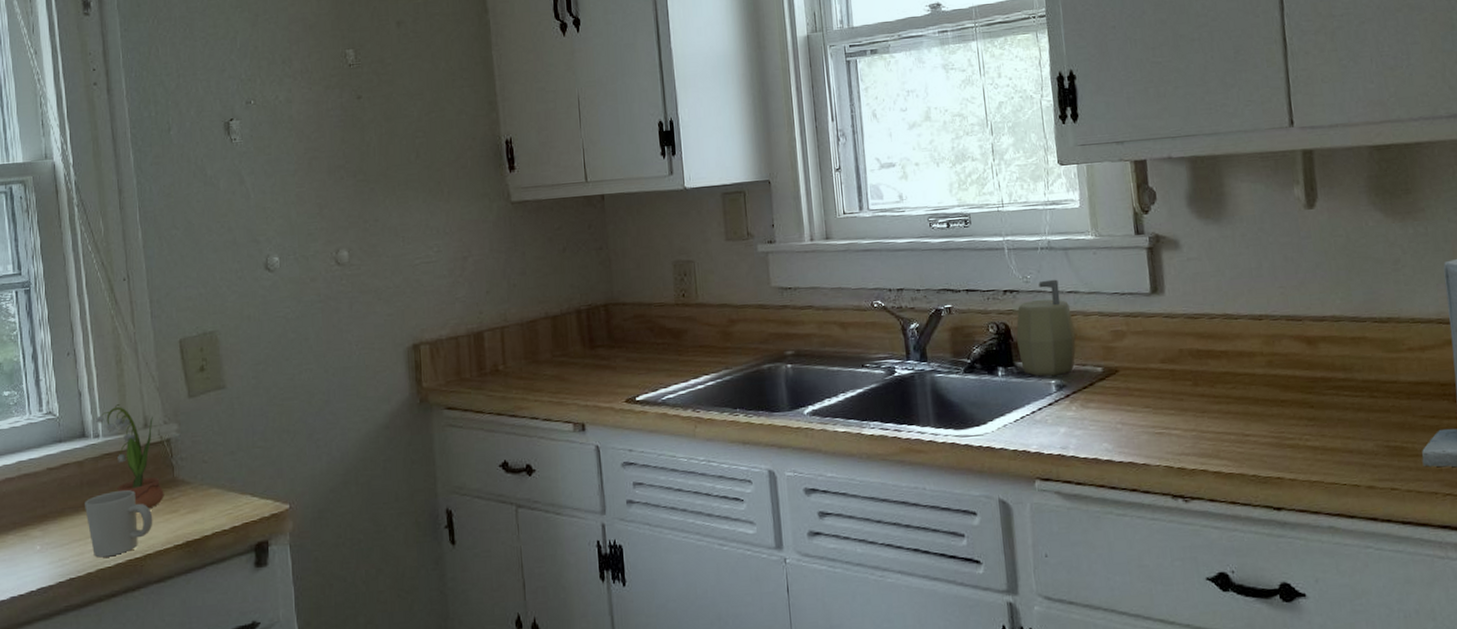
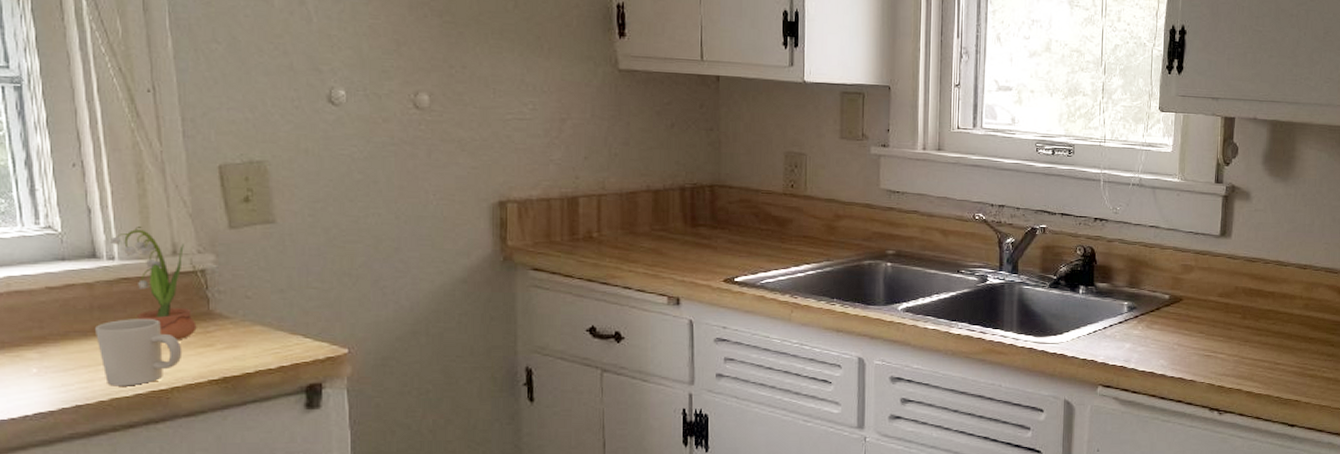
soap dispenser: present [1016,279,1077,377] -> none [1099,213,1152,298]

